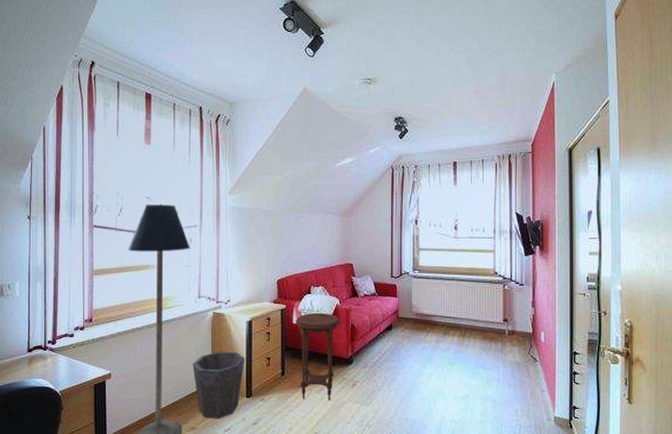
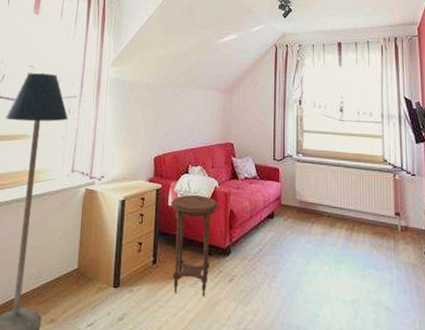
waste bin: present [192,351,245,419] -> none [58,232,115,312]

